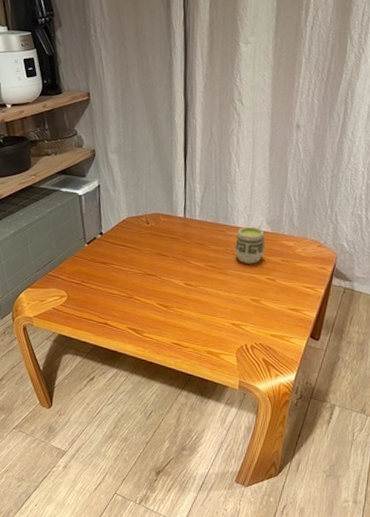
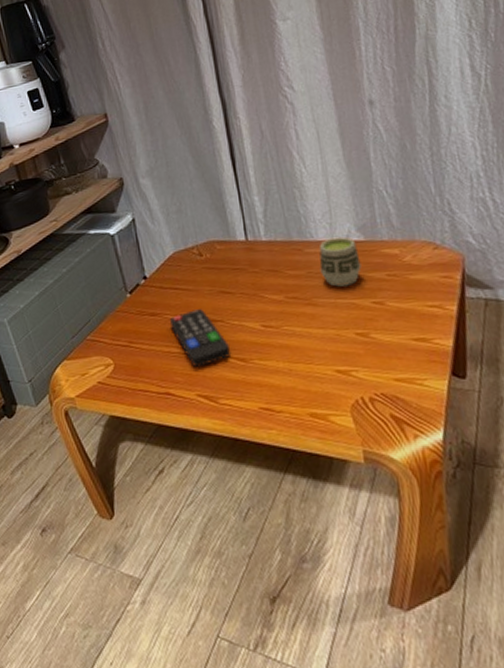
remote control: none [115,264,159,308] -> present [169,309,232,368]

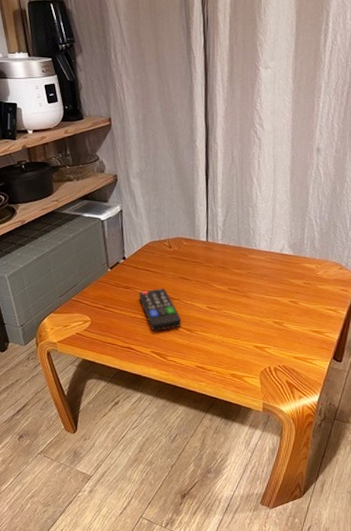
cup: present [318,237,362,287] -> none [257,249,287,287]

